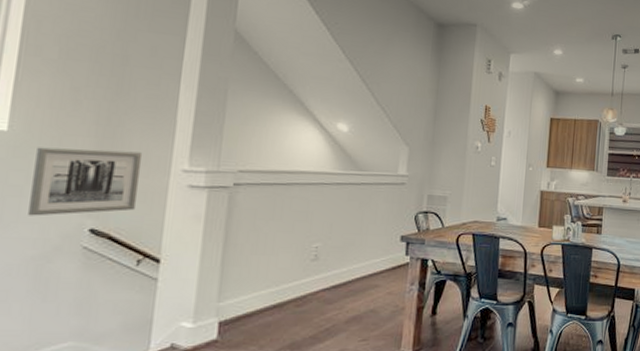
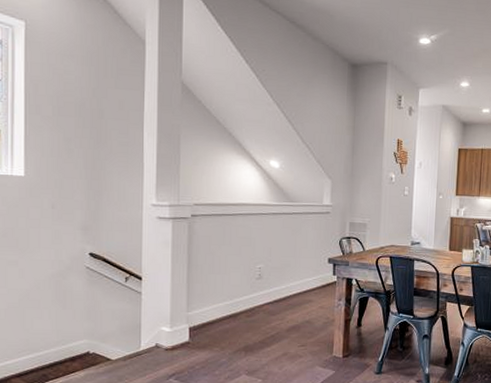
wall art: present [28,147,143,216] -> none [46,188,121,243]

